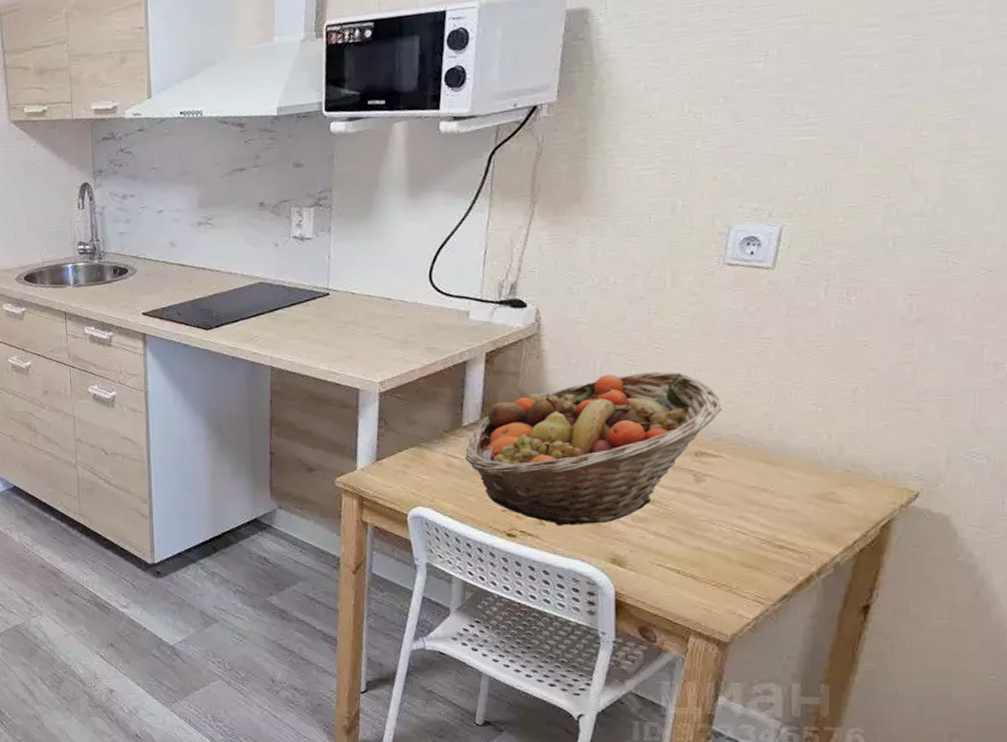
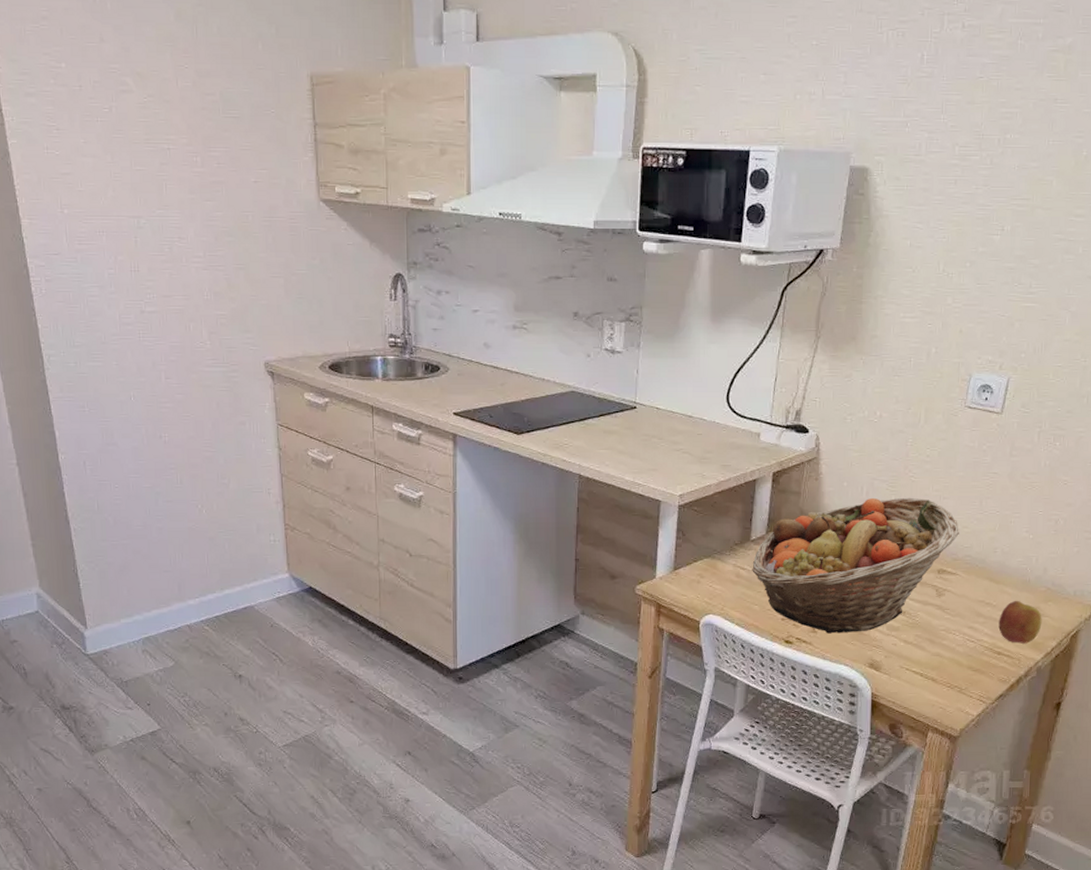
apple: none [779,484,839,536] -> present [998,600,1042,644]

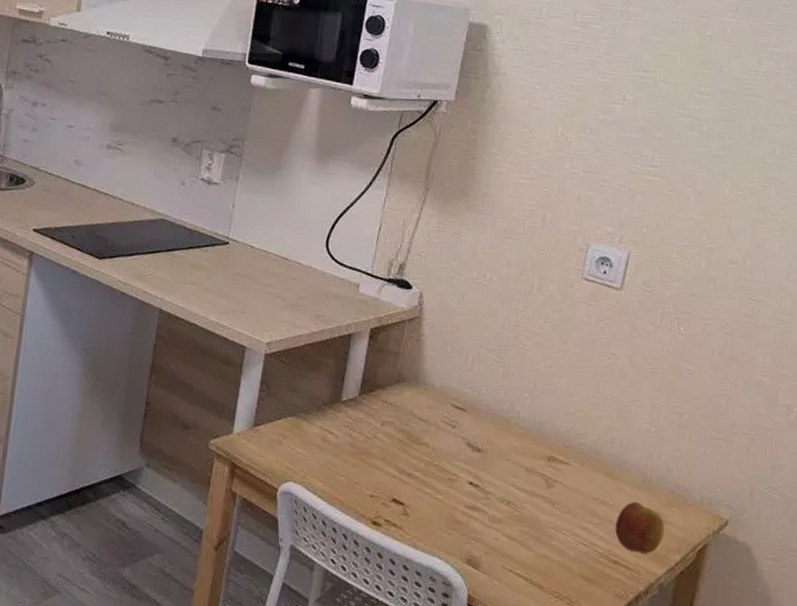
fruit basket: present [752,497,959,634] -> none [340,367,573,521]

